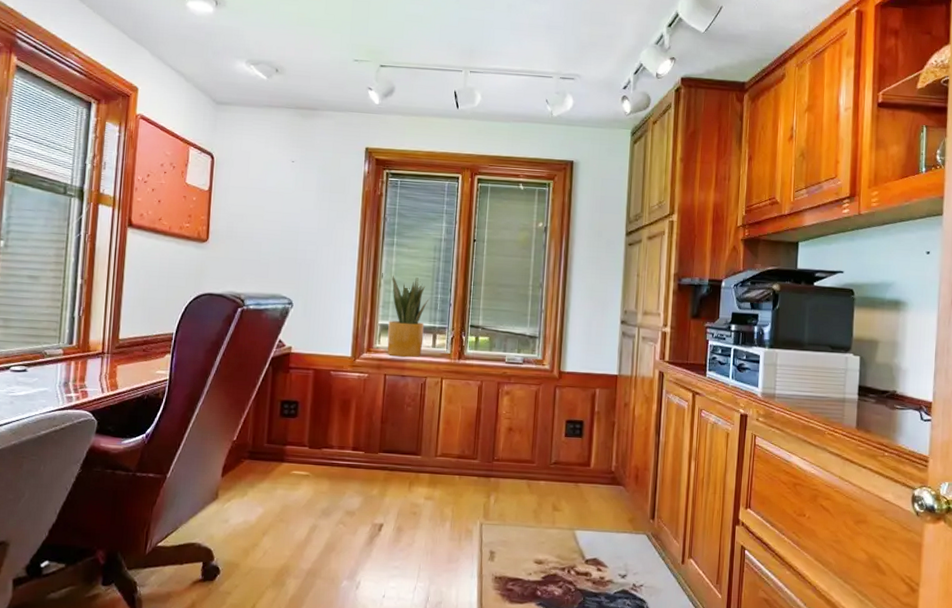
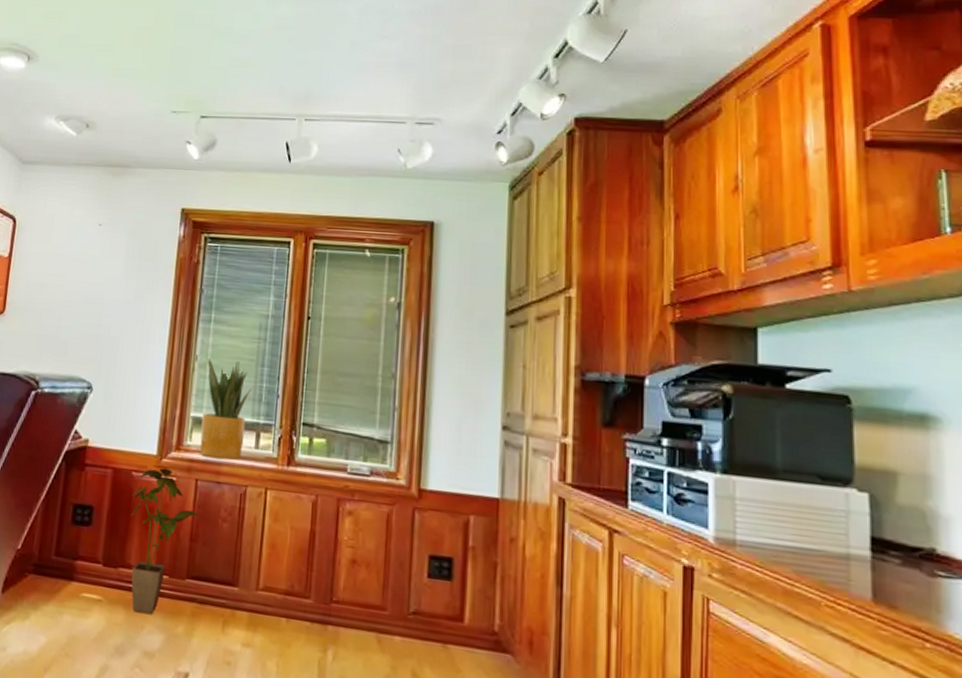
house plant: none [330,367,391,483] -> present [130,468,202,615]

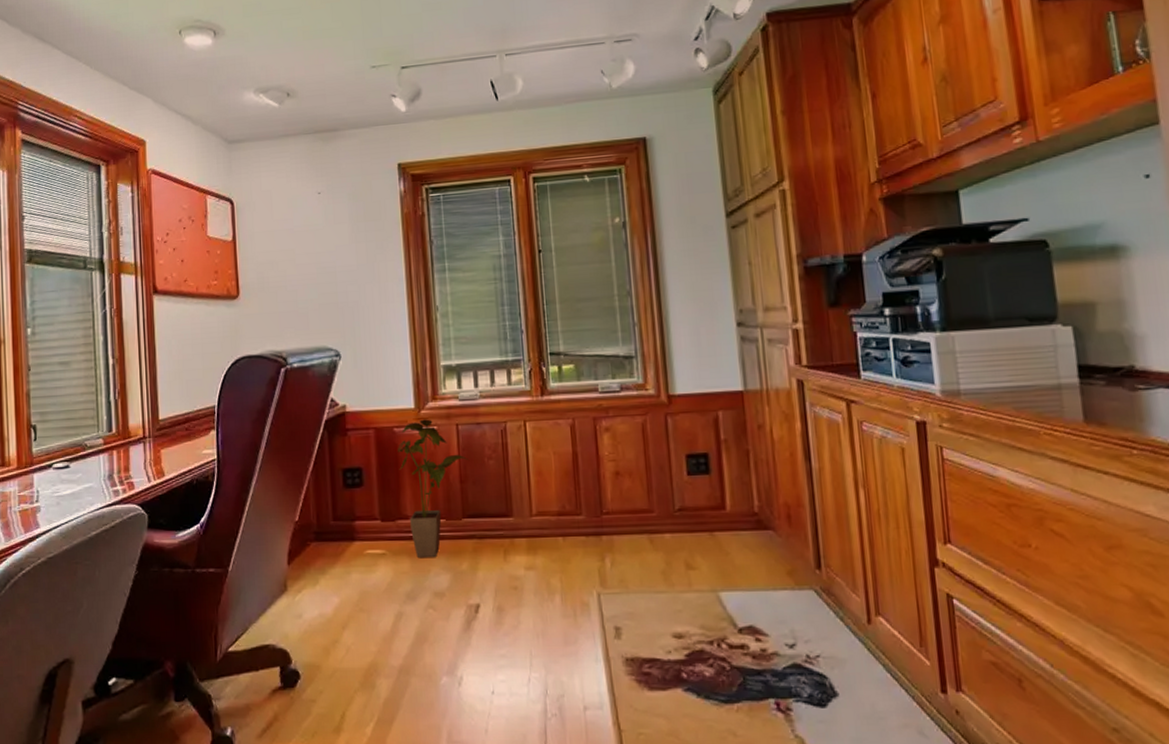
planter: present [200,357,253,461] -> none [447,305,497,402]

